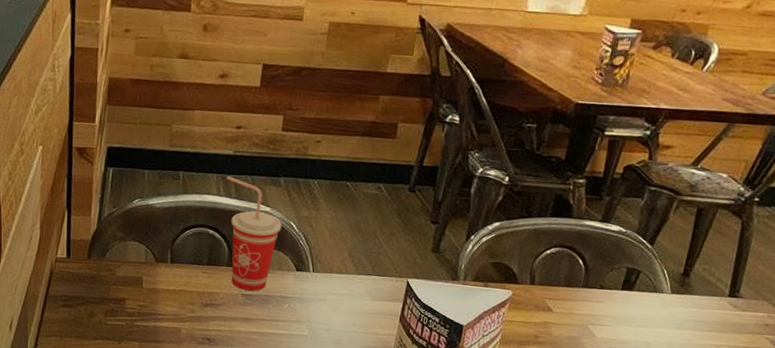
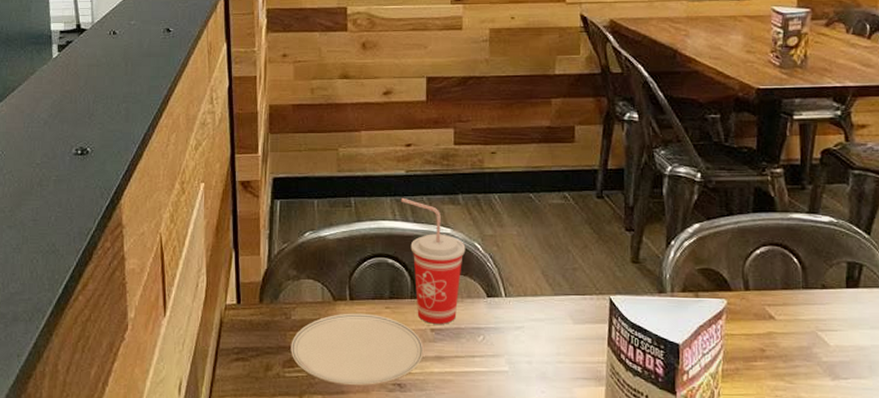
plate: none [113,274,234,338] -> present [291,313,424,386]

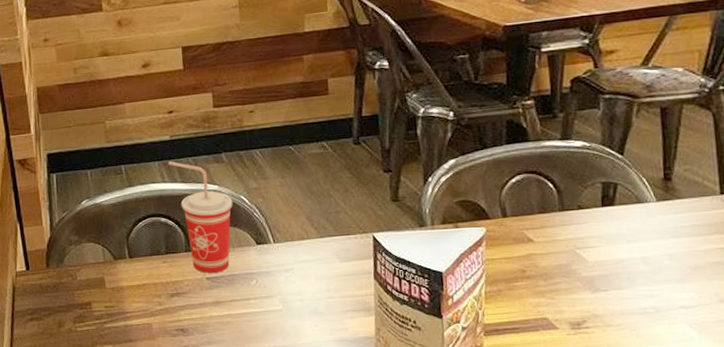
plate: present [291,313,424,386] -> none [79,268,202,335]

